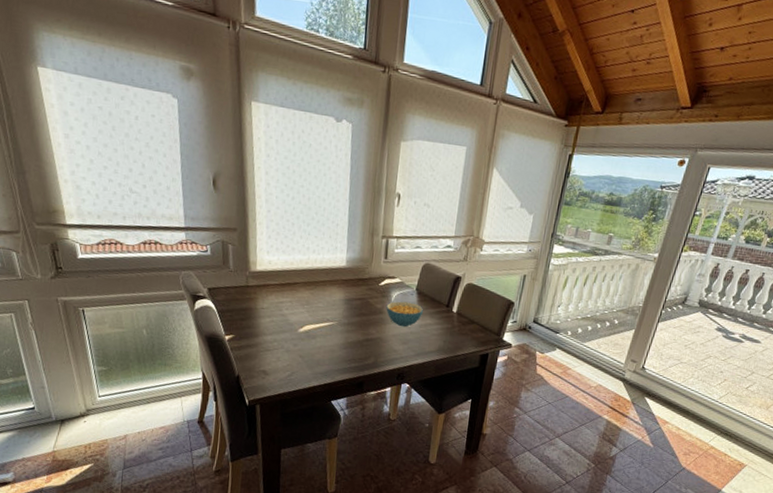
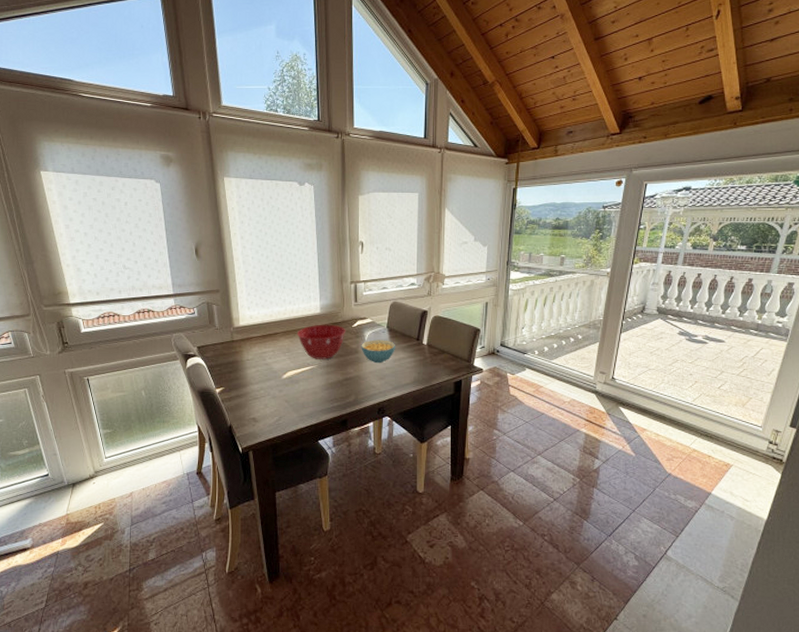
mixing bowl: none [318,278,372,317] -> present [296,324,346,360]

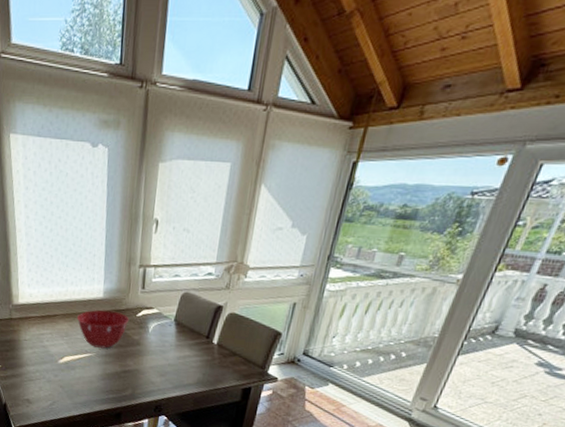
cereal bowl: present [361,340,396,364] -> none [143,332,183,359]

